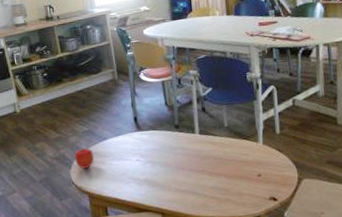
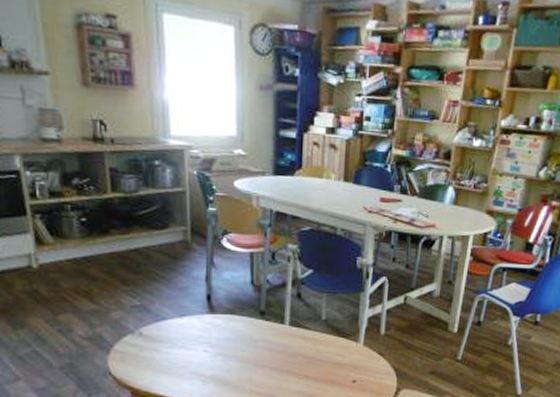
fruit: present [74,148,94,169] -> none [116,329,145,357]

